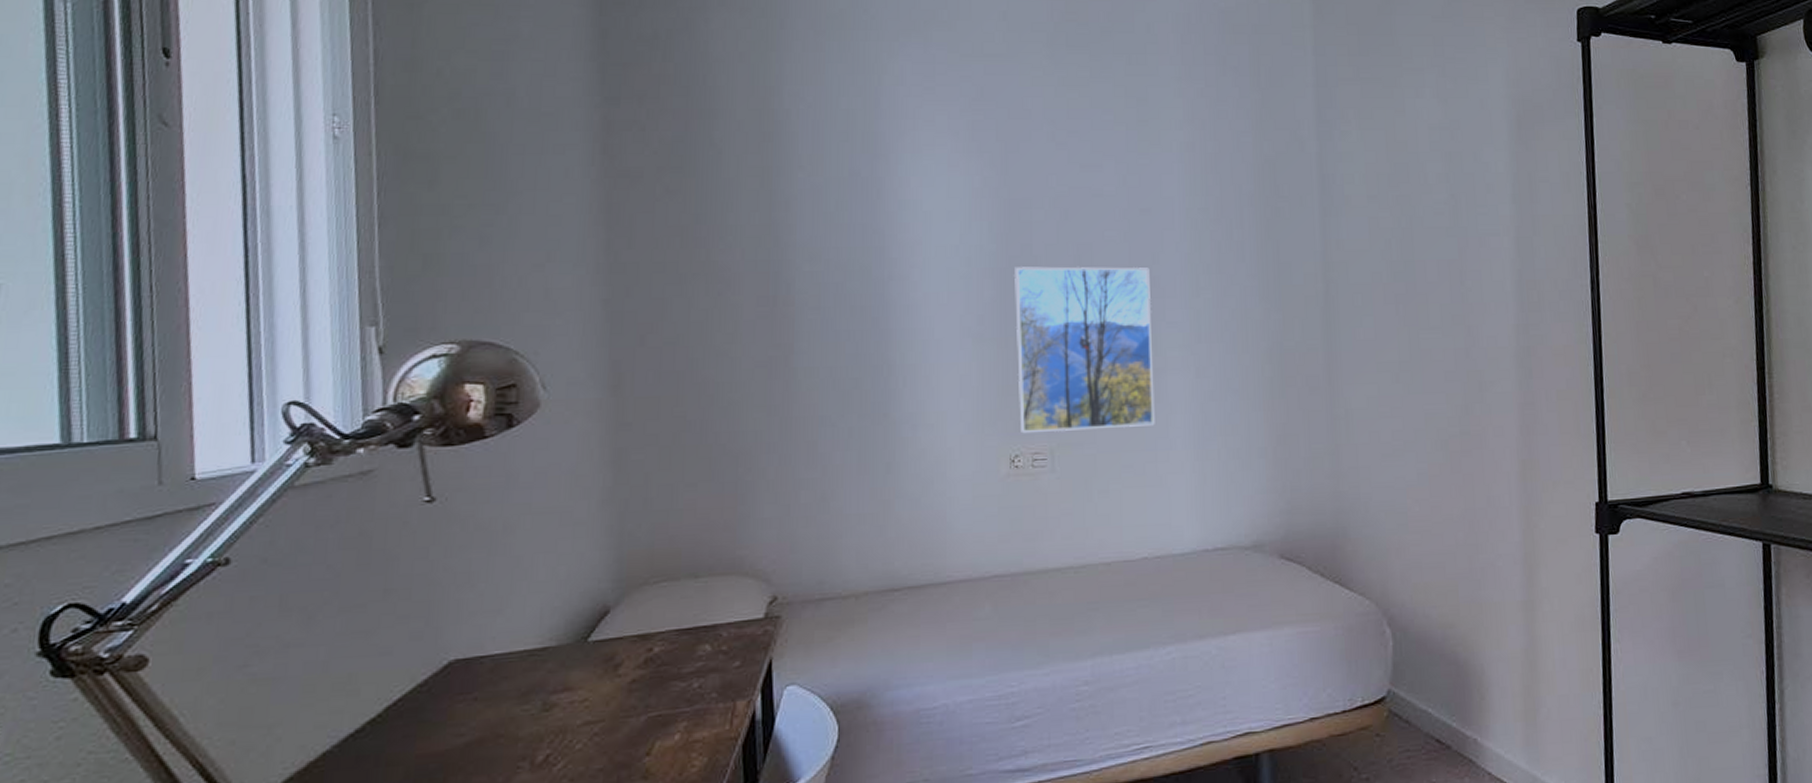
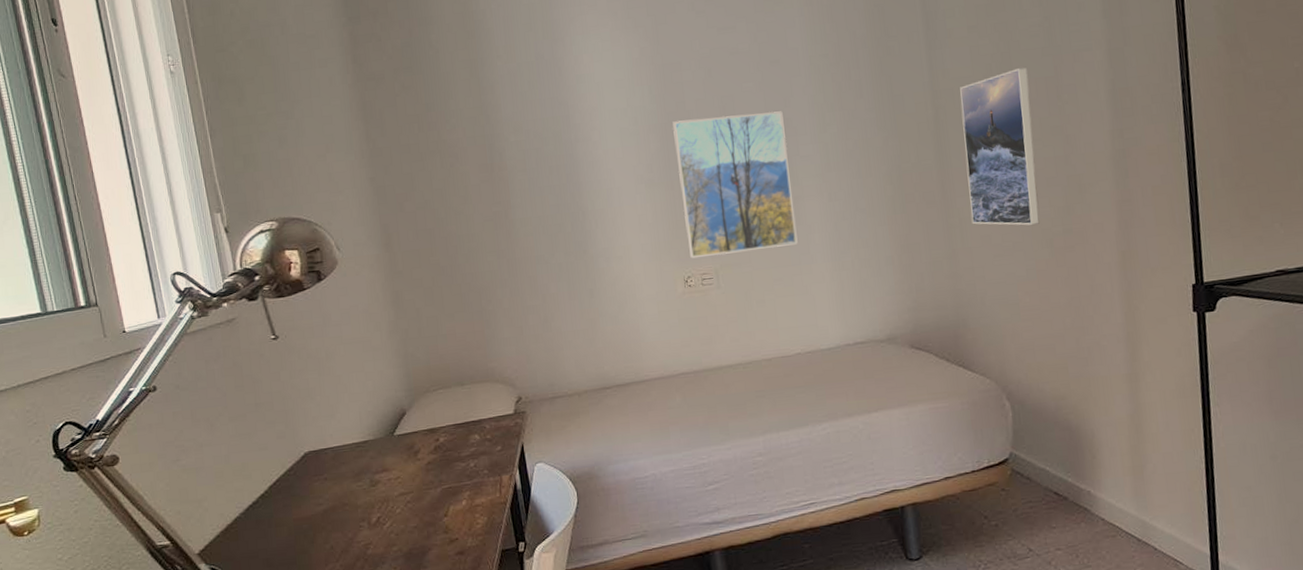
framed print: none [1355,247,1435,423] -> present [960,68,1040,226]

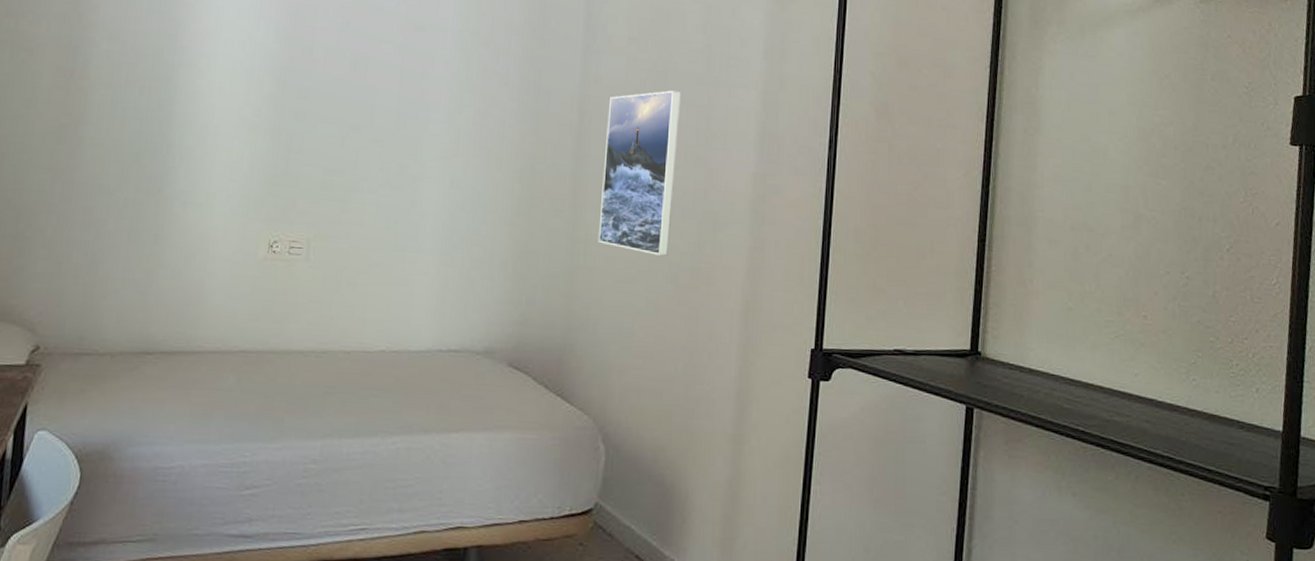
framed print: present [672,111,798,259] -> none [282,67,419,229]

